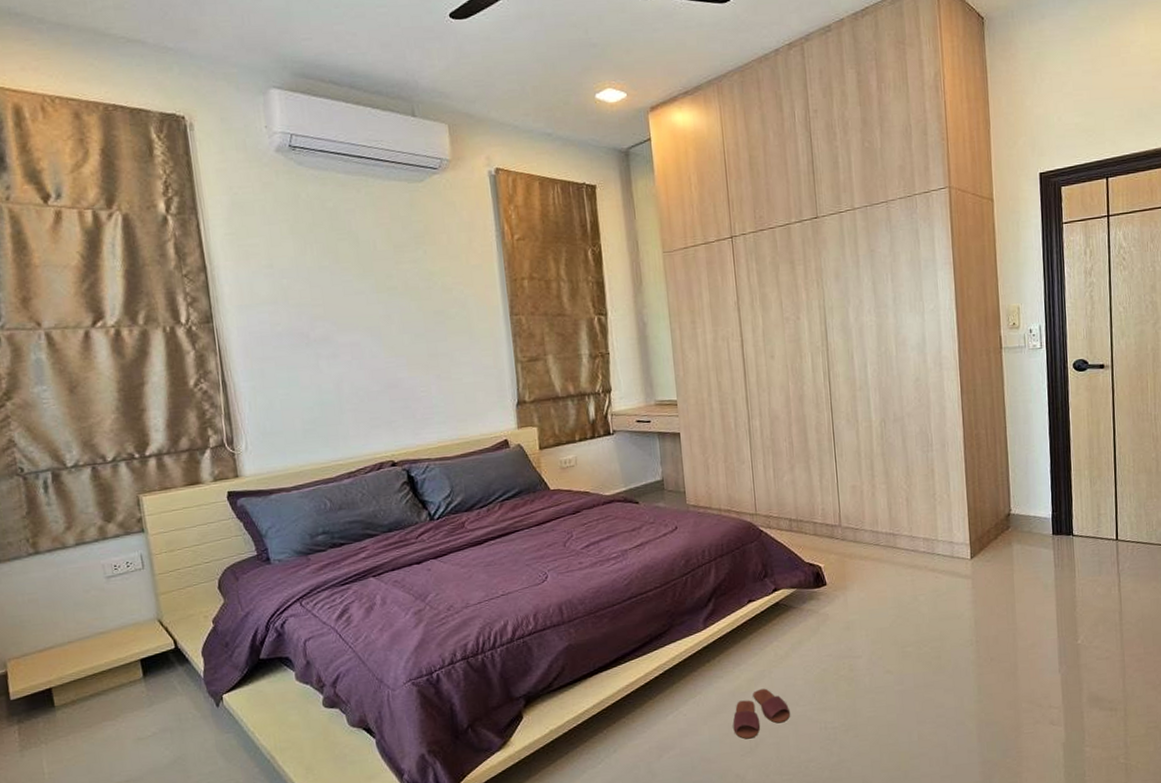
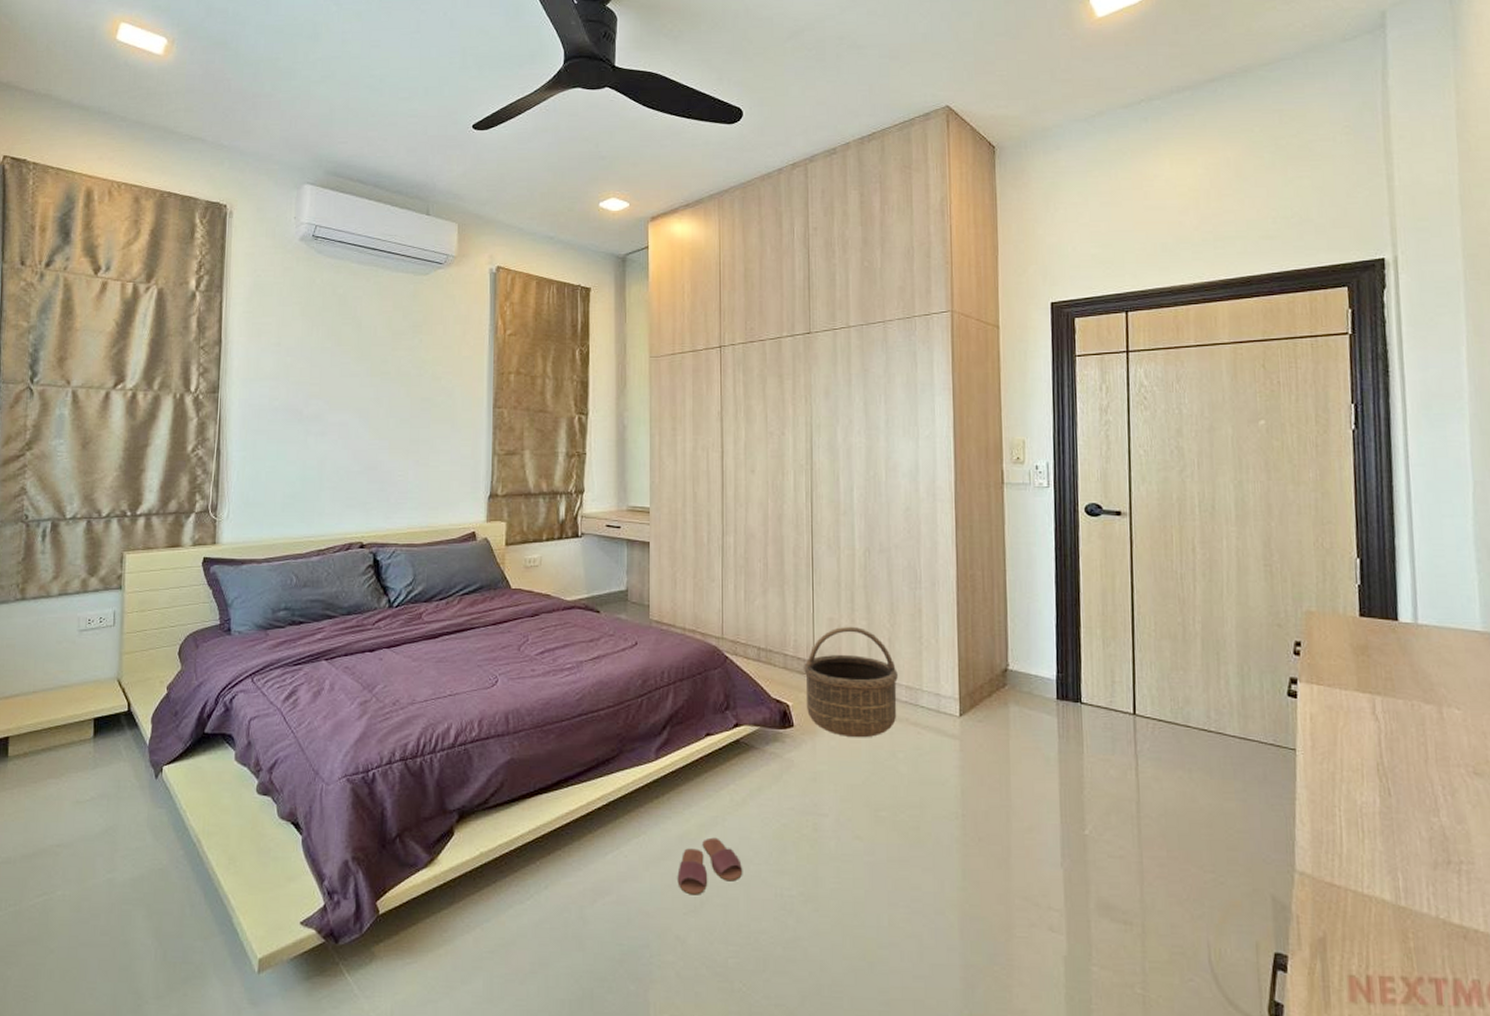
basket: none [832,490,917,588] -> present [804,626,898,738]

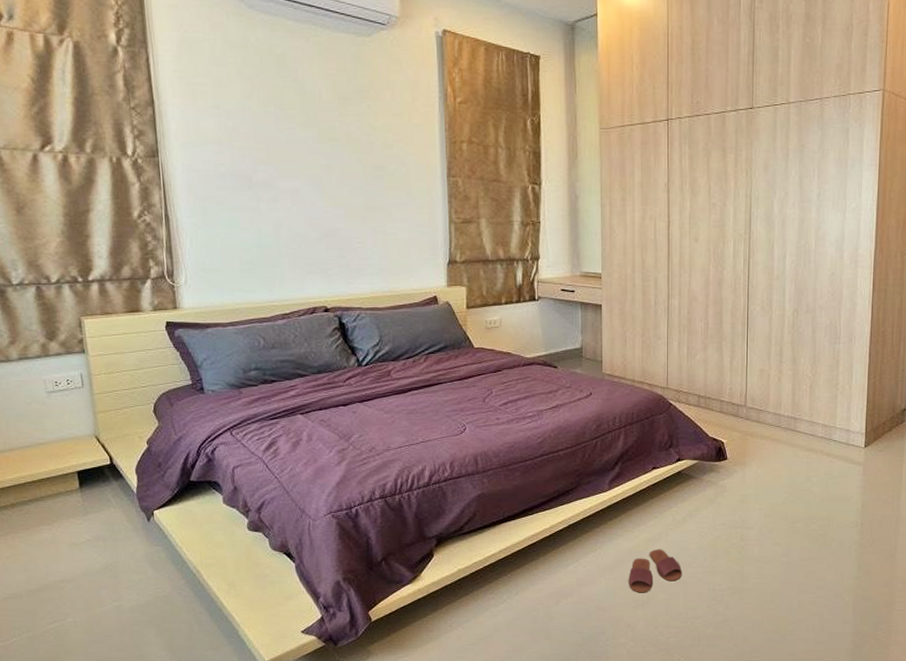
basket: present [804,626,898,738] -> none [737,376,816,467]

